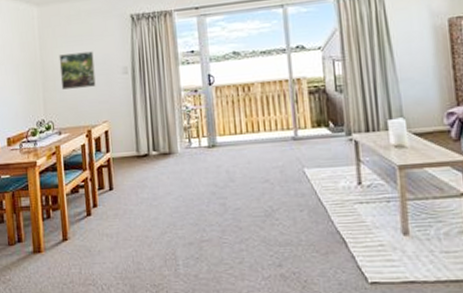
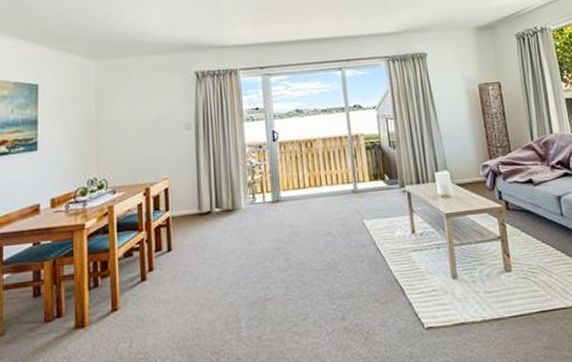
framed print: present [59,51,97,90] -> none [116,107,158,146]

